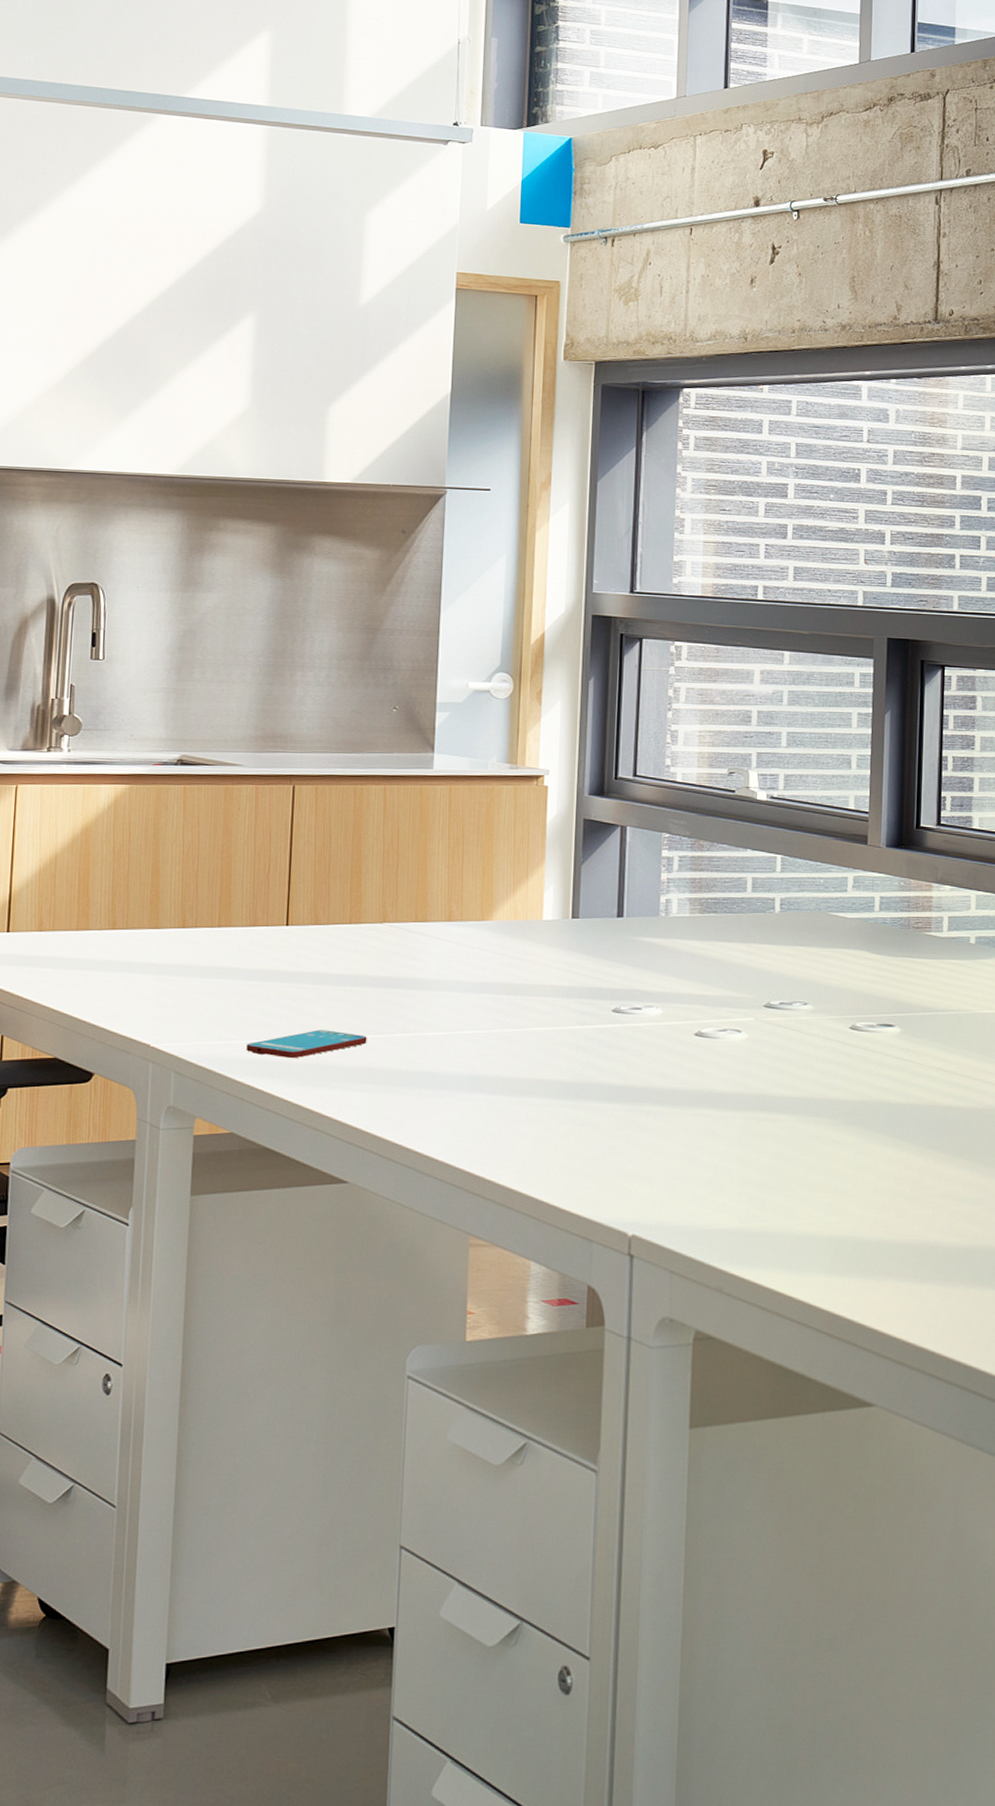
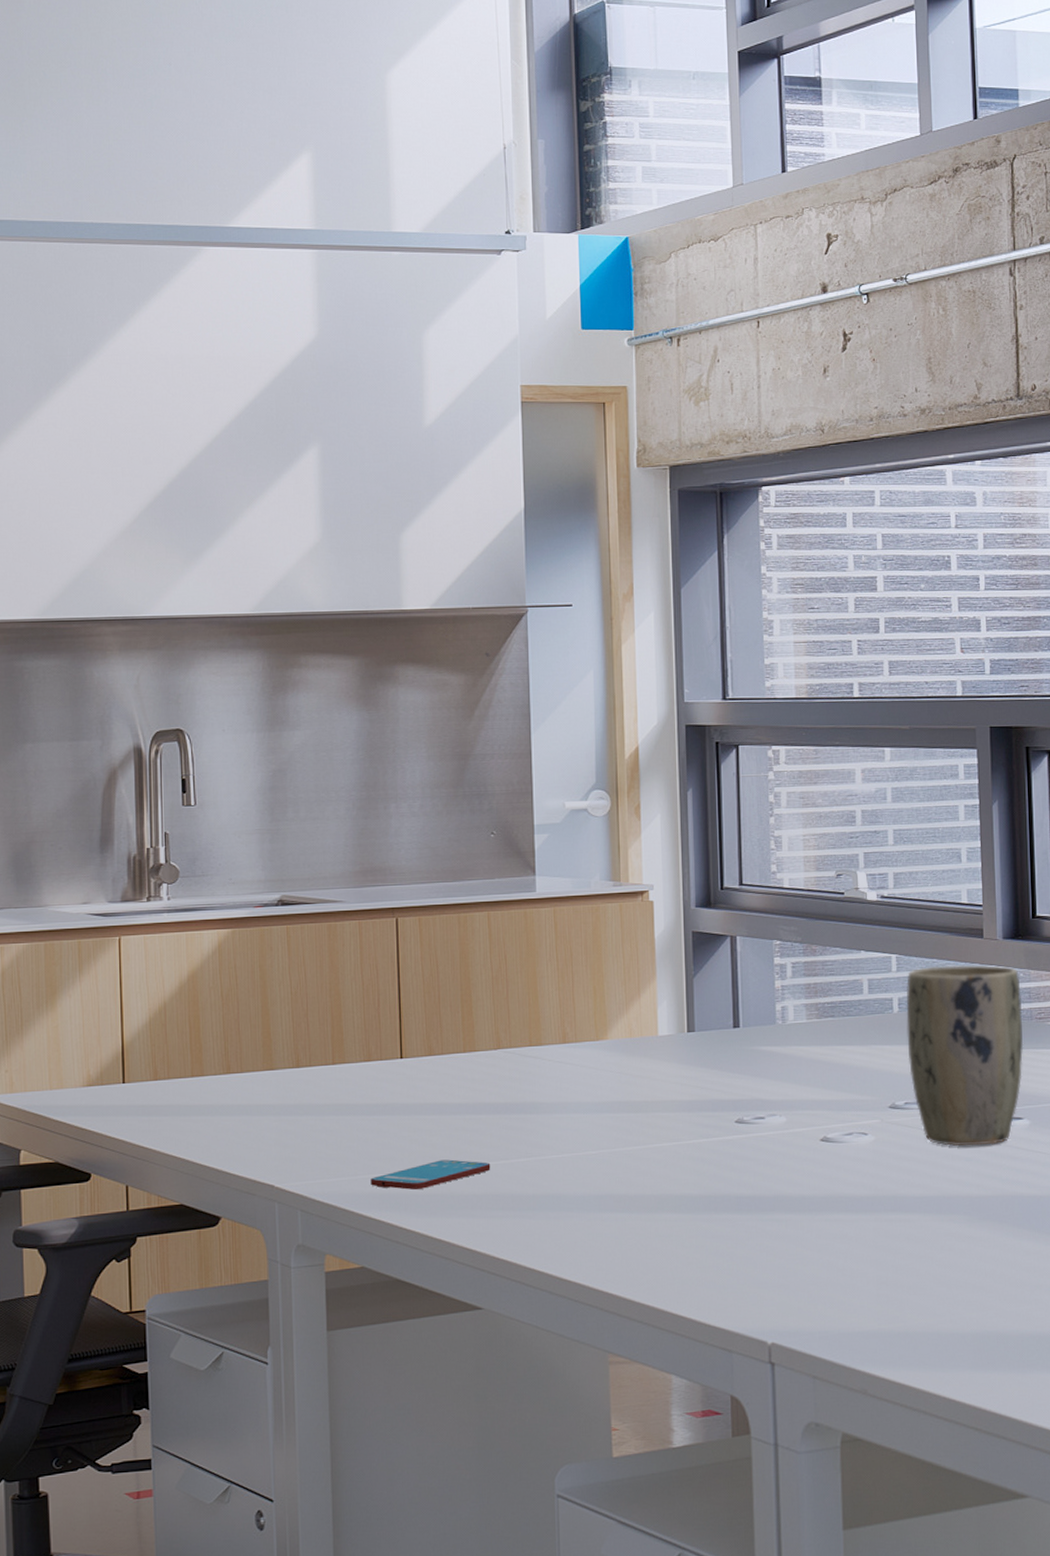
plant pot: none [786,869,901,1050] -> present [906,965,1024,1146]

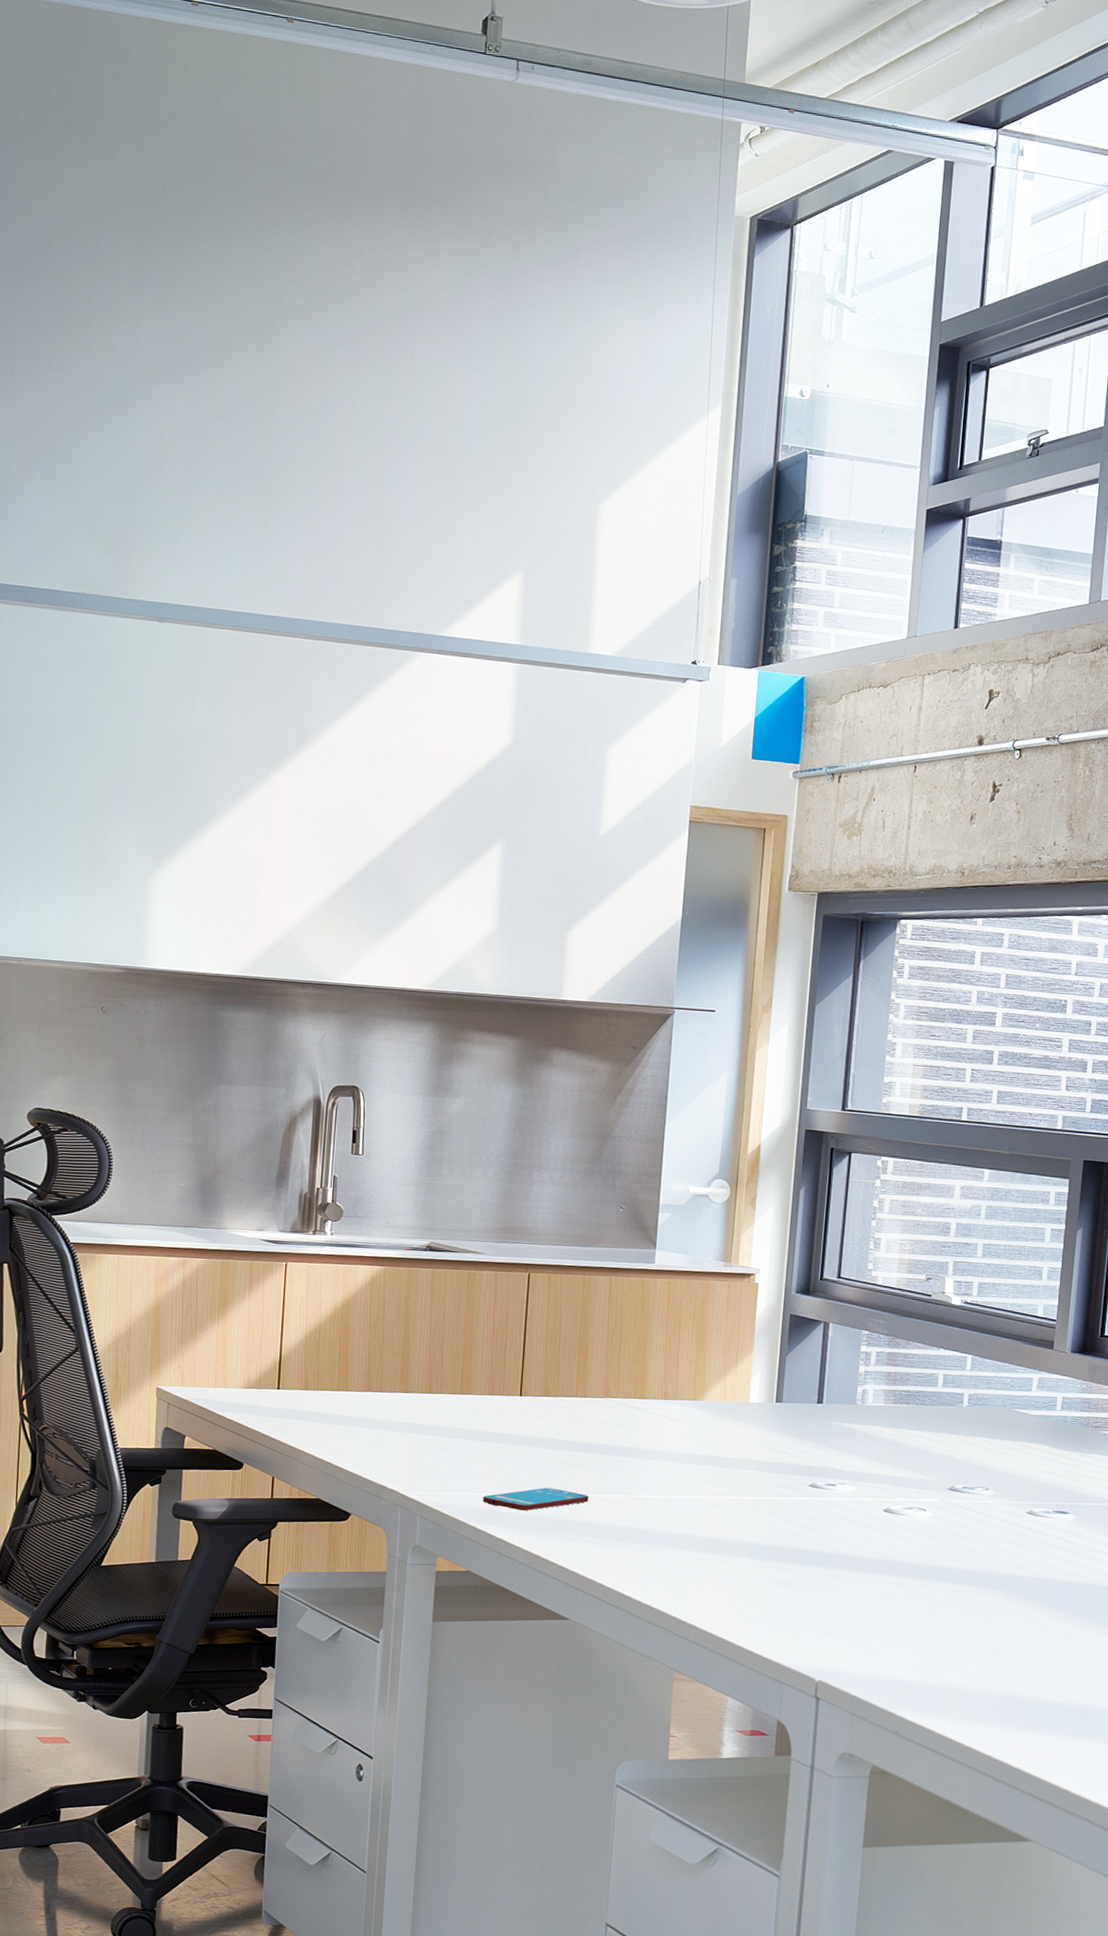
plant pot: present [906,965,1024,1146] -> none [971,1369,1083,1533]

